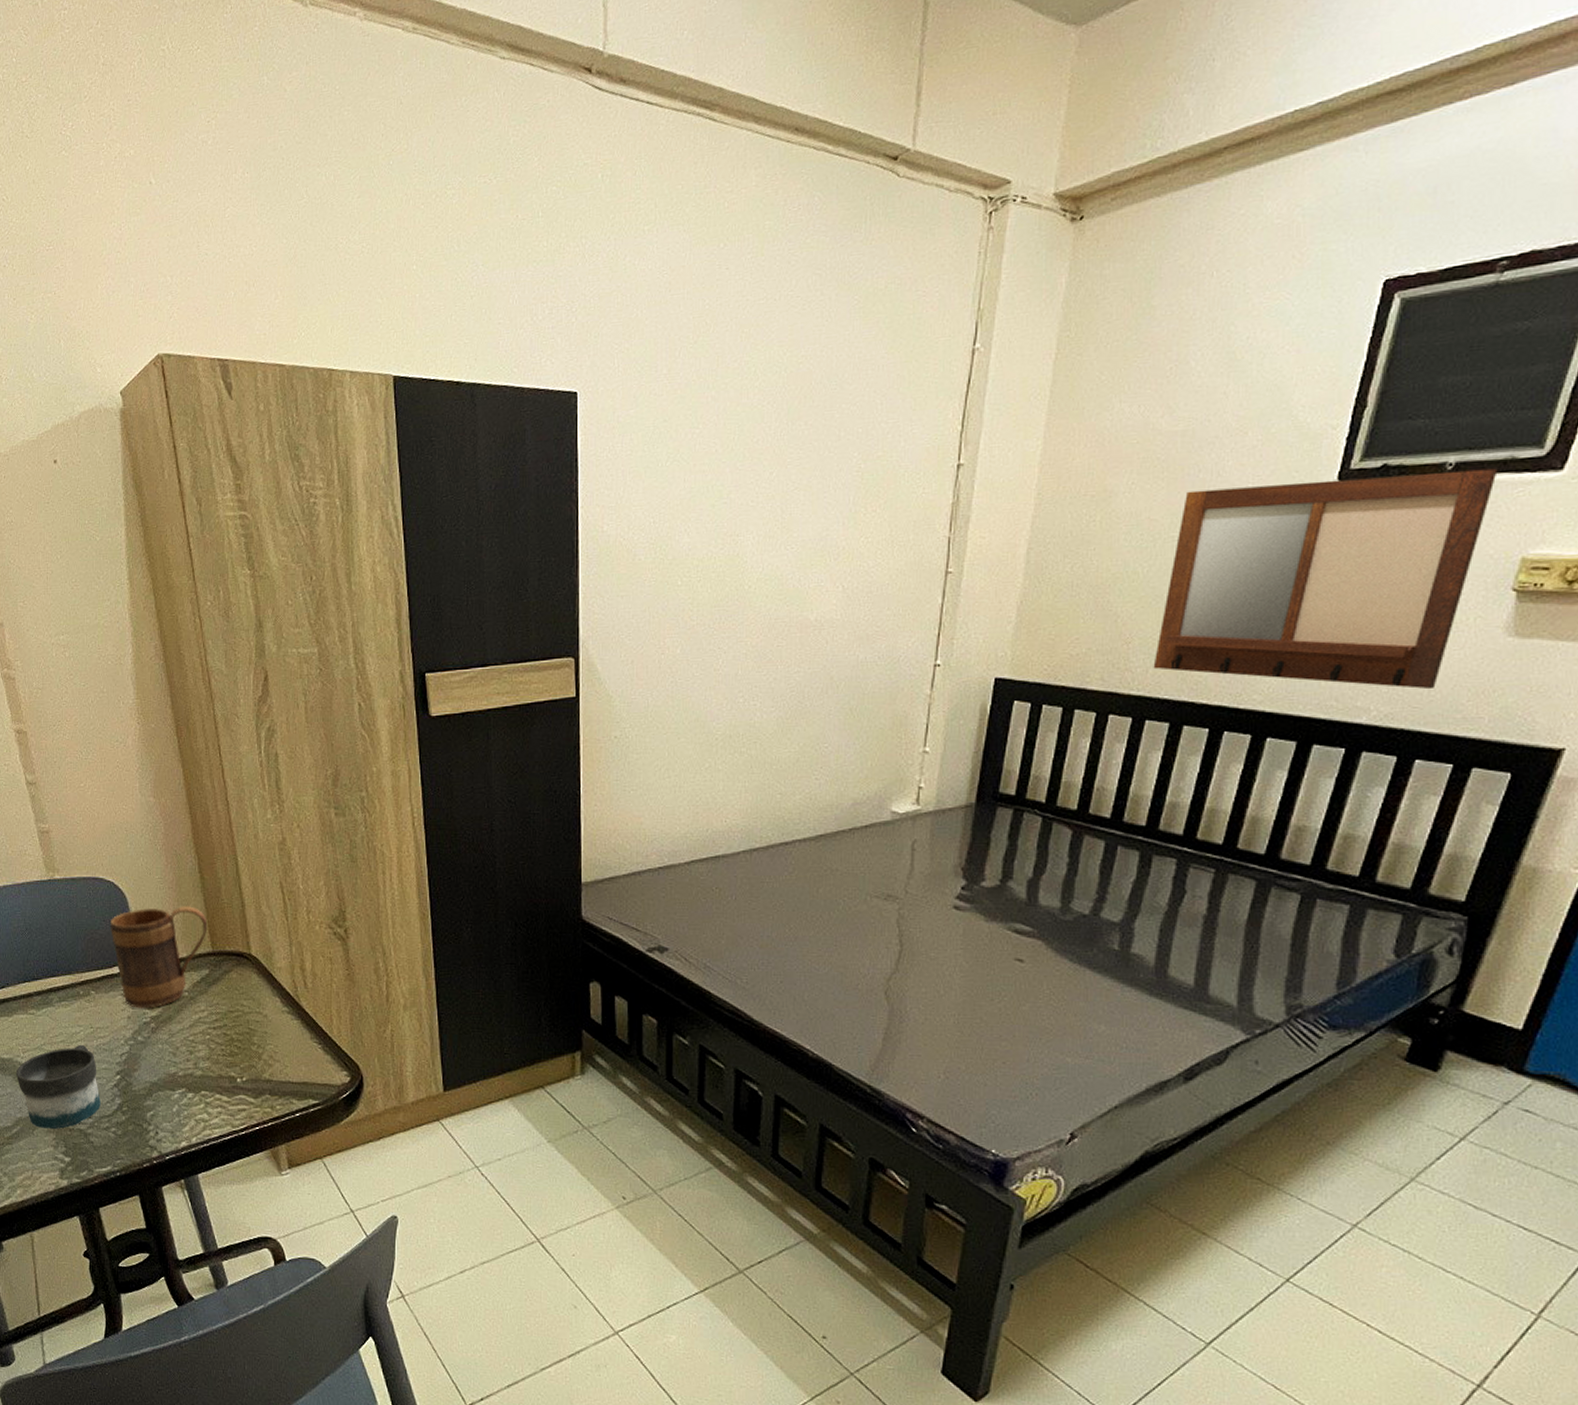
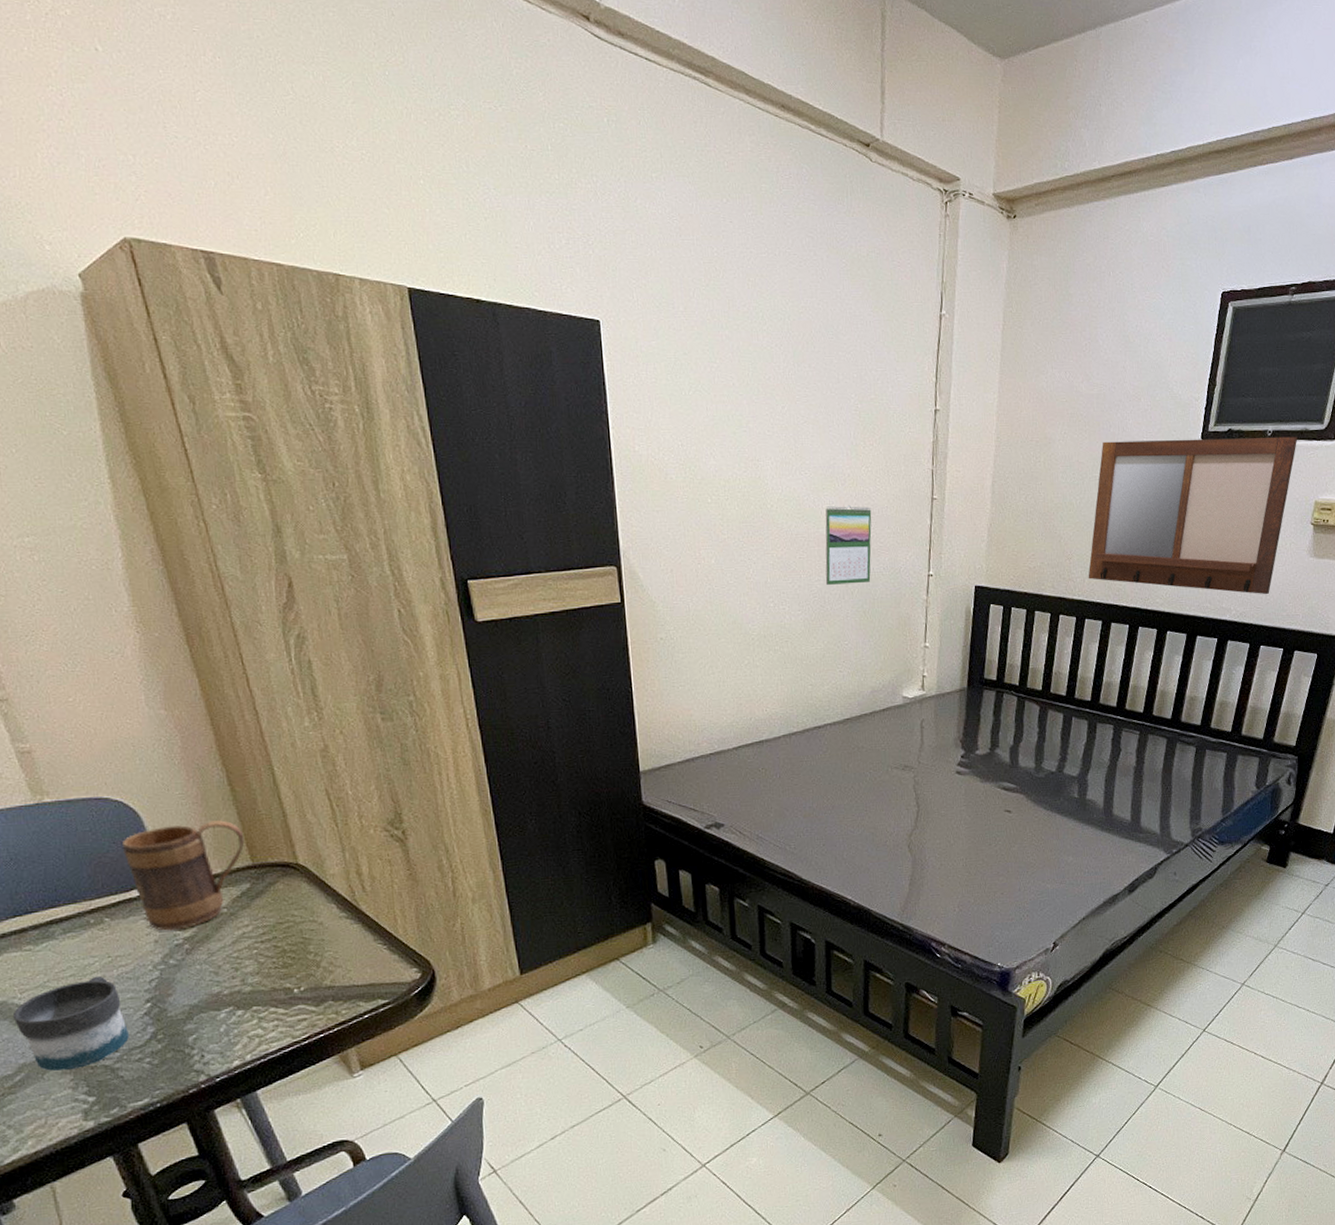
calendar: none [806,584,869,677] -> present [825,506,872,585]

